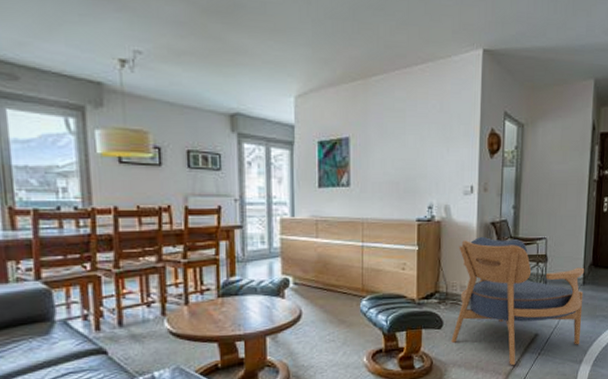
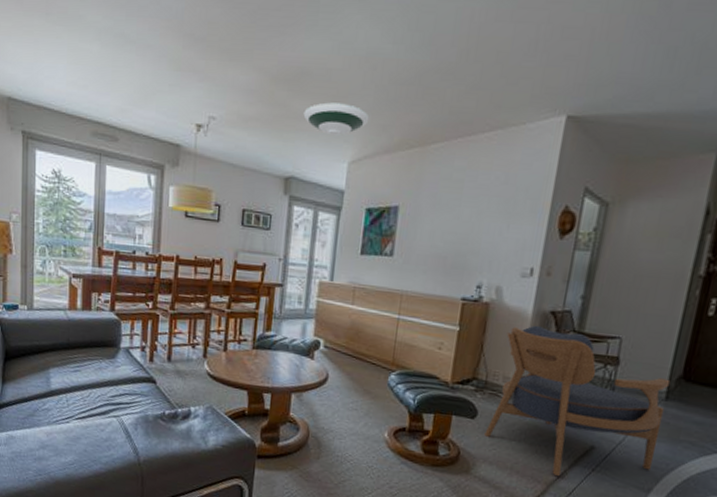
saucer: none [241,36,310,71] -> present [303,102,370,137]

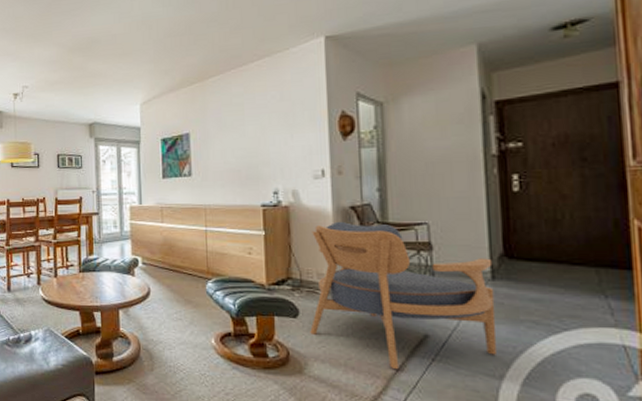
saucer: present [303,102,370,137] -> none [97,58,153,86]

